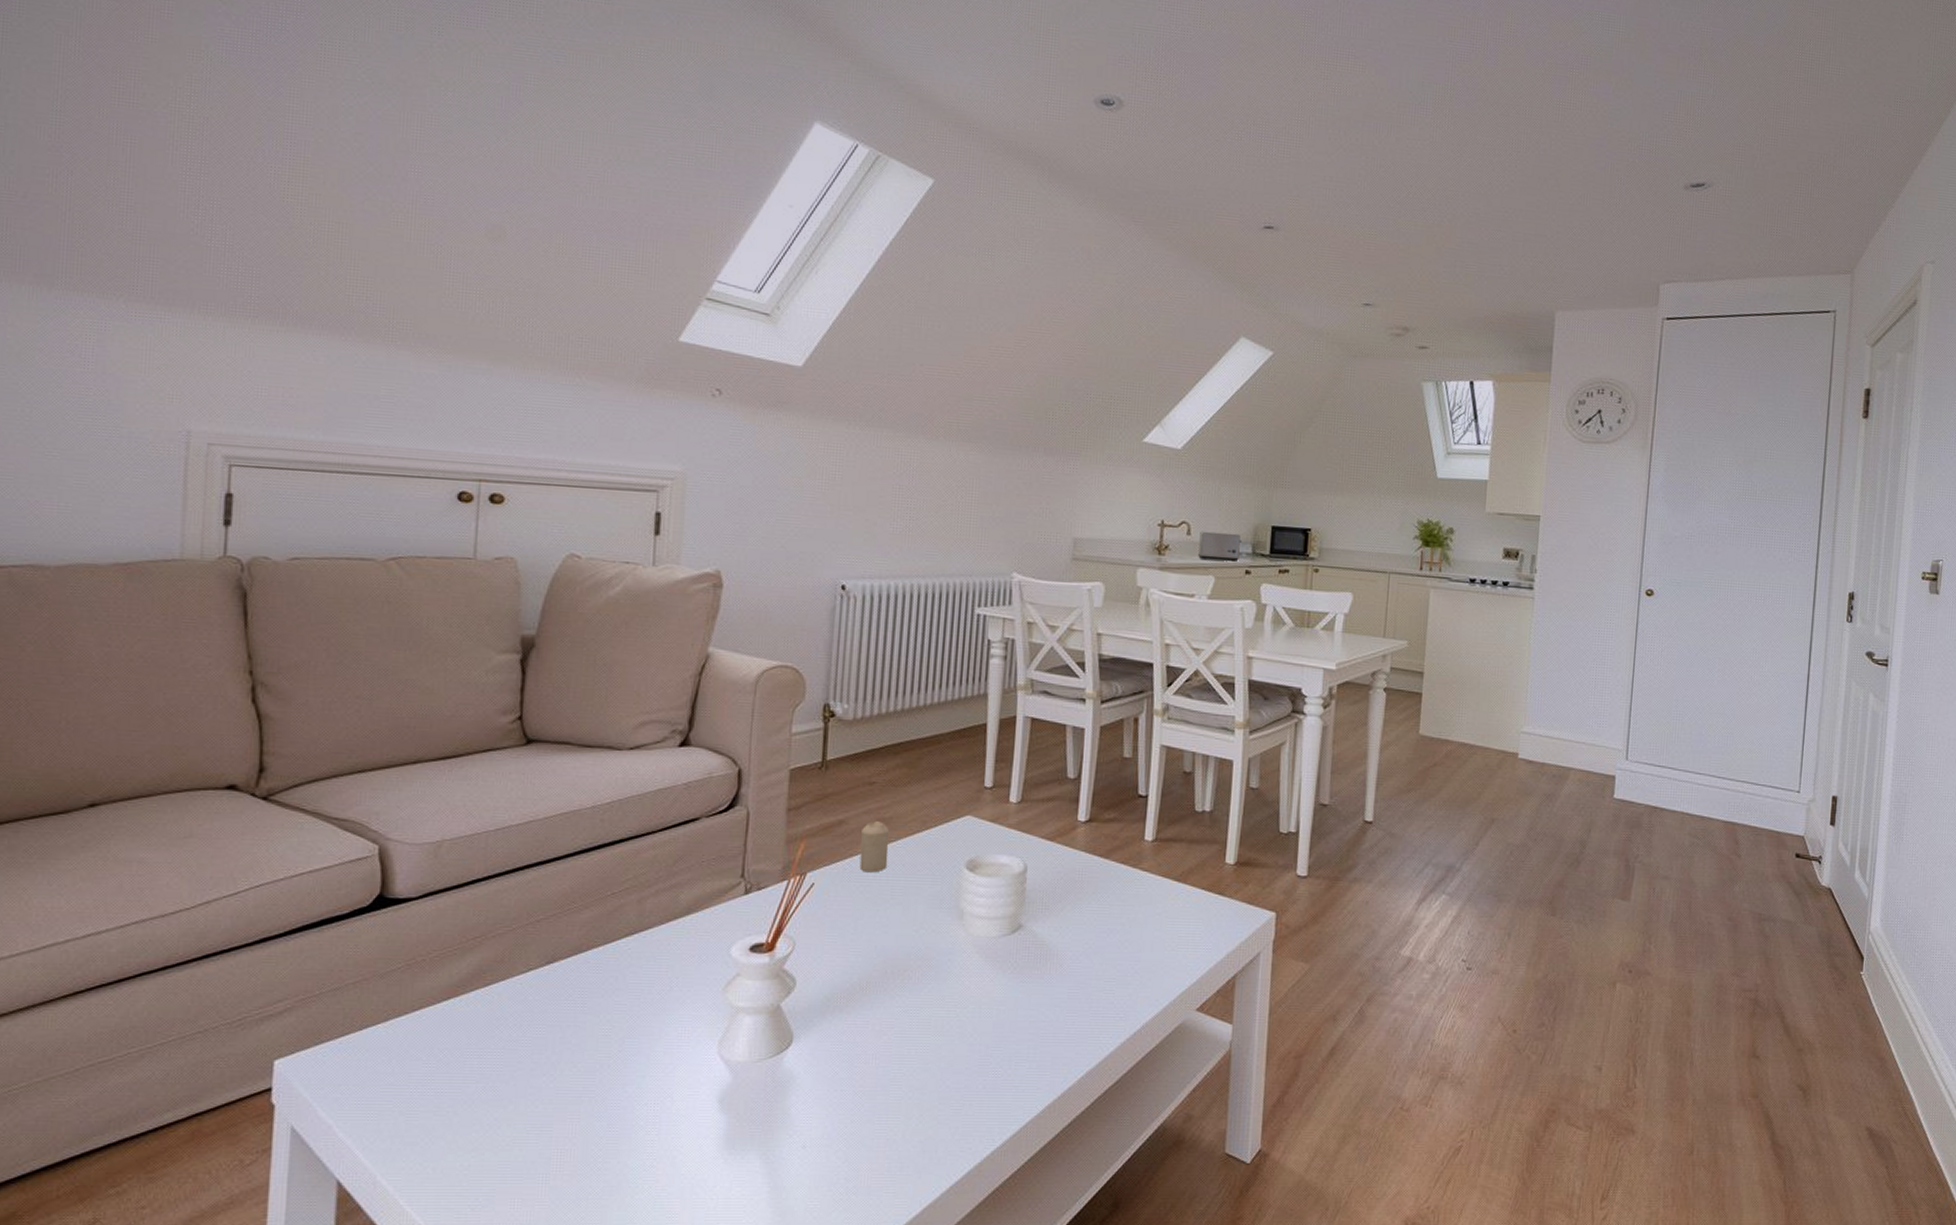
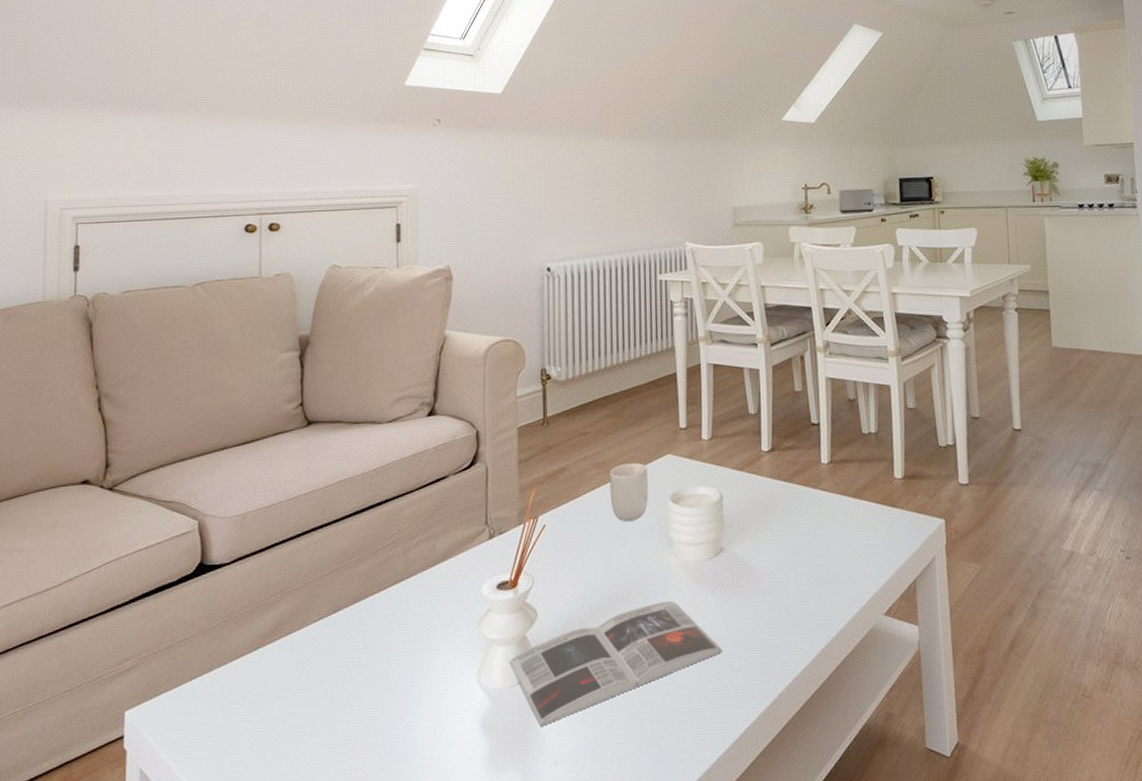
magazine: none [756,979,1010,1106] -> present [508,601,723,726]
candle: present [859,821,889,873] -> none [581,466,605,512]
cup: none [894,821,942,888] -> present [609,463,649,522]

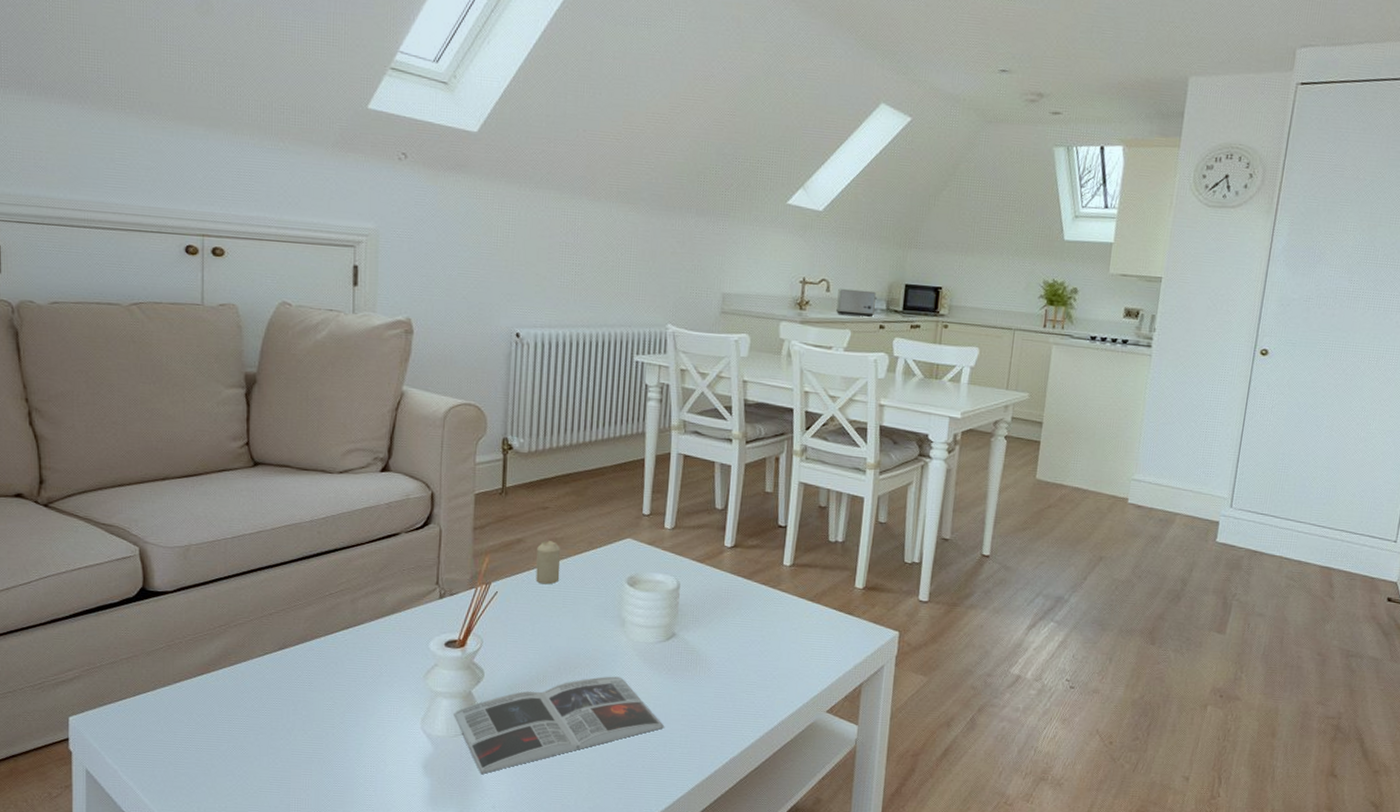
candle: none [581,466,605,512] -> present [536,541,561,585]
cup: present [609,463,649,522] -> none [565,542,606,599]

